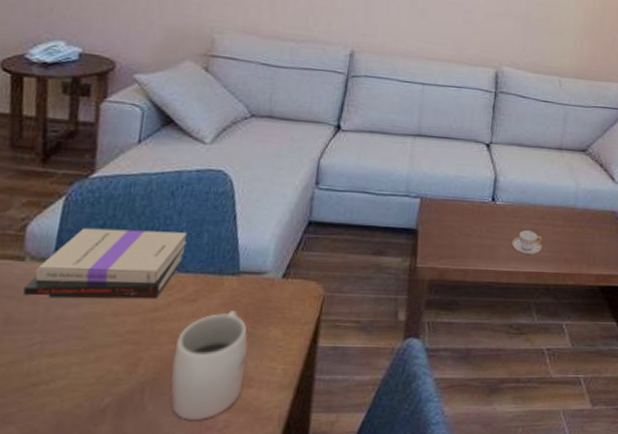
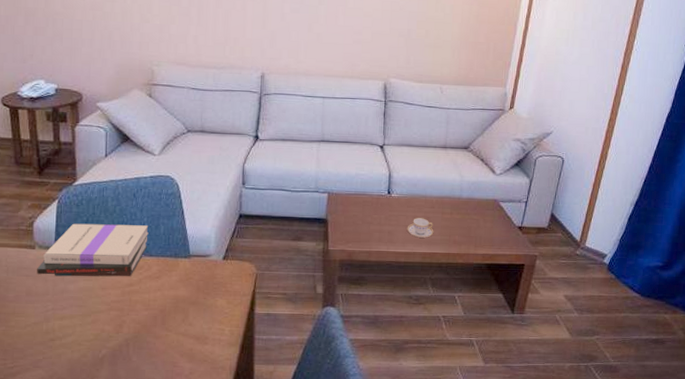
mug: present [170,311,249,420] -> none [147,285,202,368]

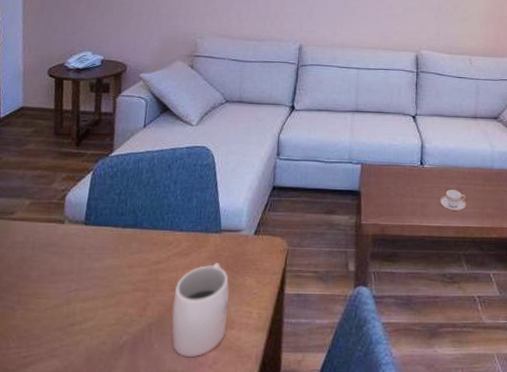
books: present [37,223,149,277] -> none [63,196,182,254]
mug: none [147,285,202,368] -> present [171,263,230,357]

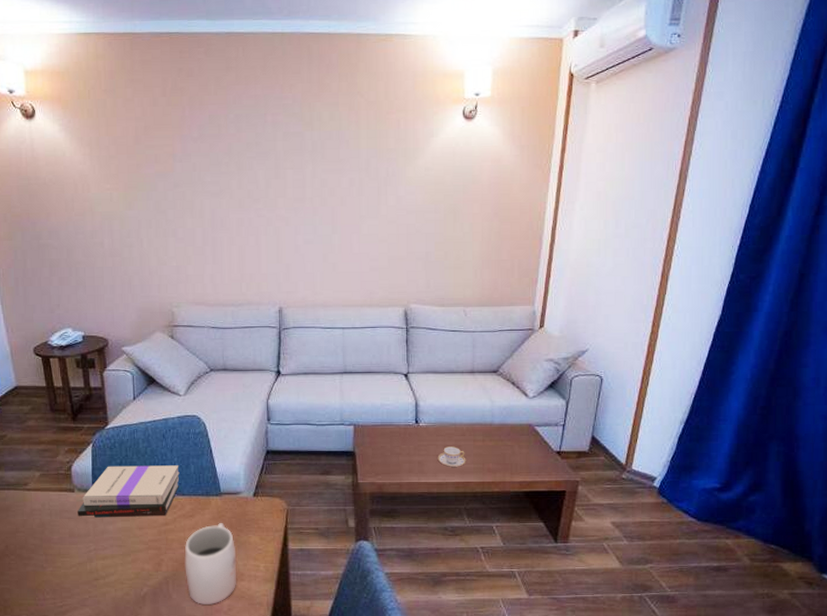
books: none [63,196,182,254] -> present [78,465,180,518]

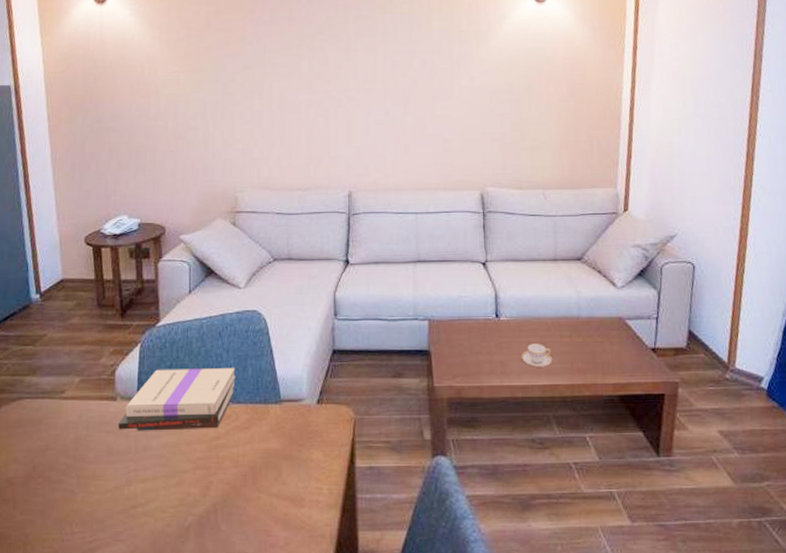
mug: present [184,523,237,604] -> none [236,436,297,538]

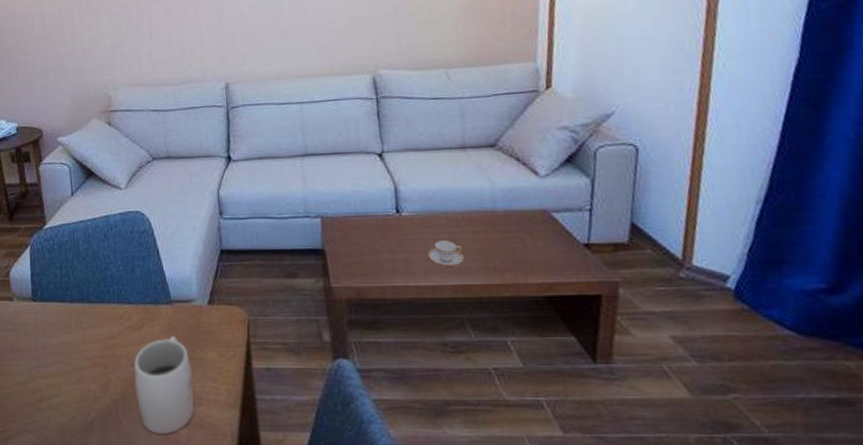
books: present [118,368,236,431] -> none [17,269,126,330]
mug: none [236,436,297,538] -> present [134,336,196,434]

